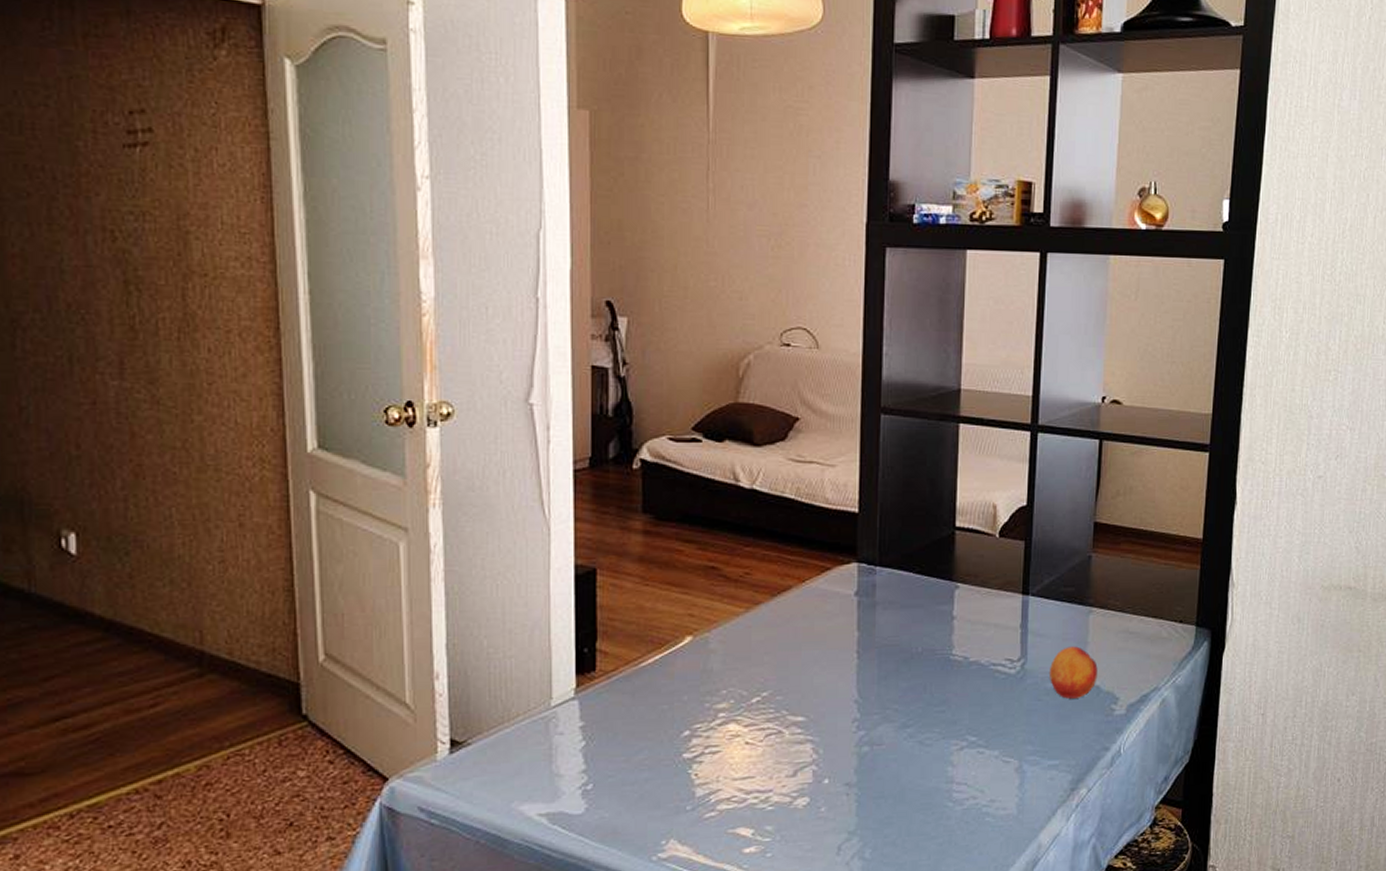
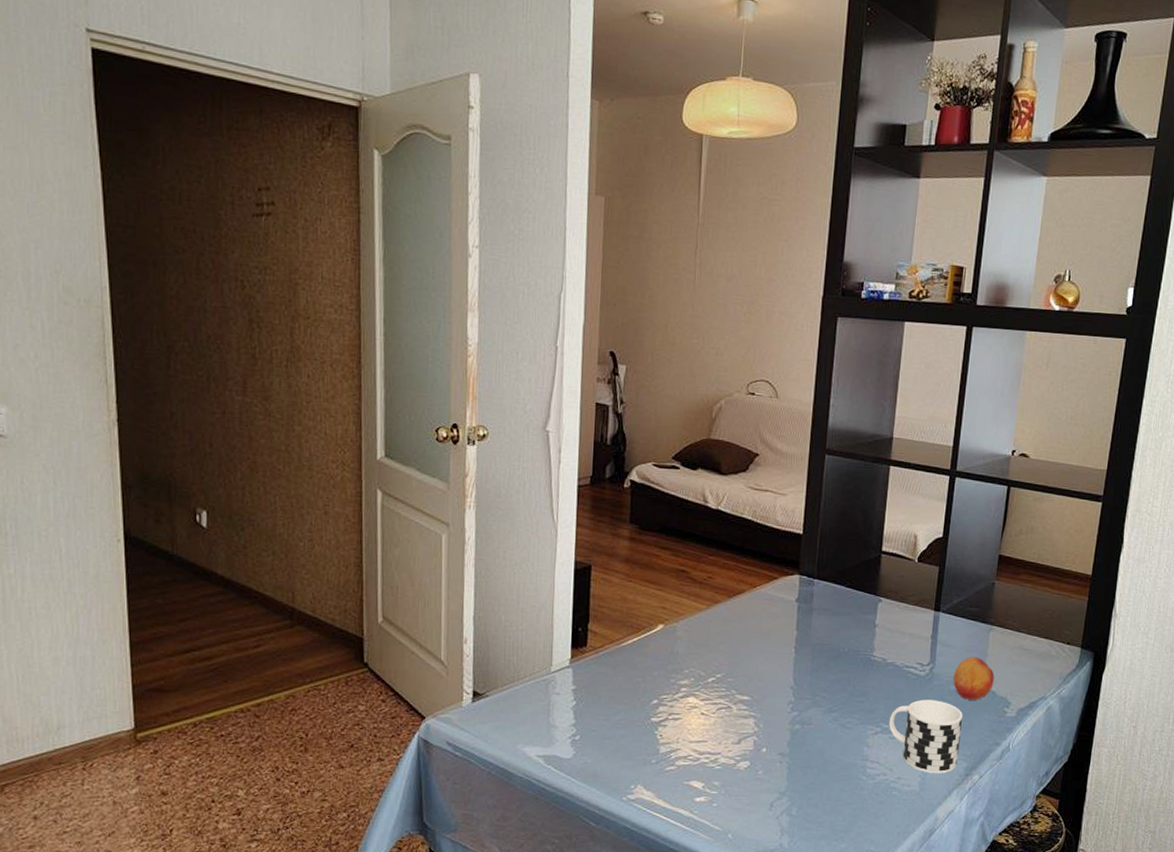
cup: none [975,702,1064,792] -> present [888,699,963,774]

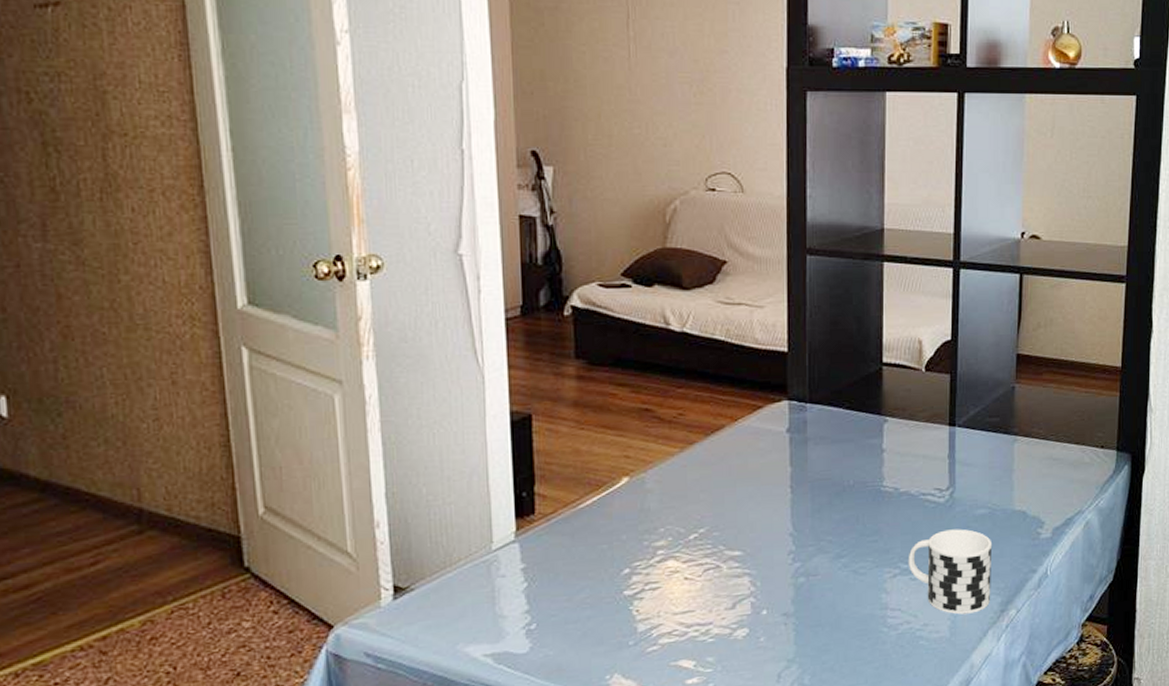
fruit: present [952,657,995,700] -> none [976,474,1024,525]

